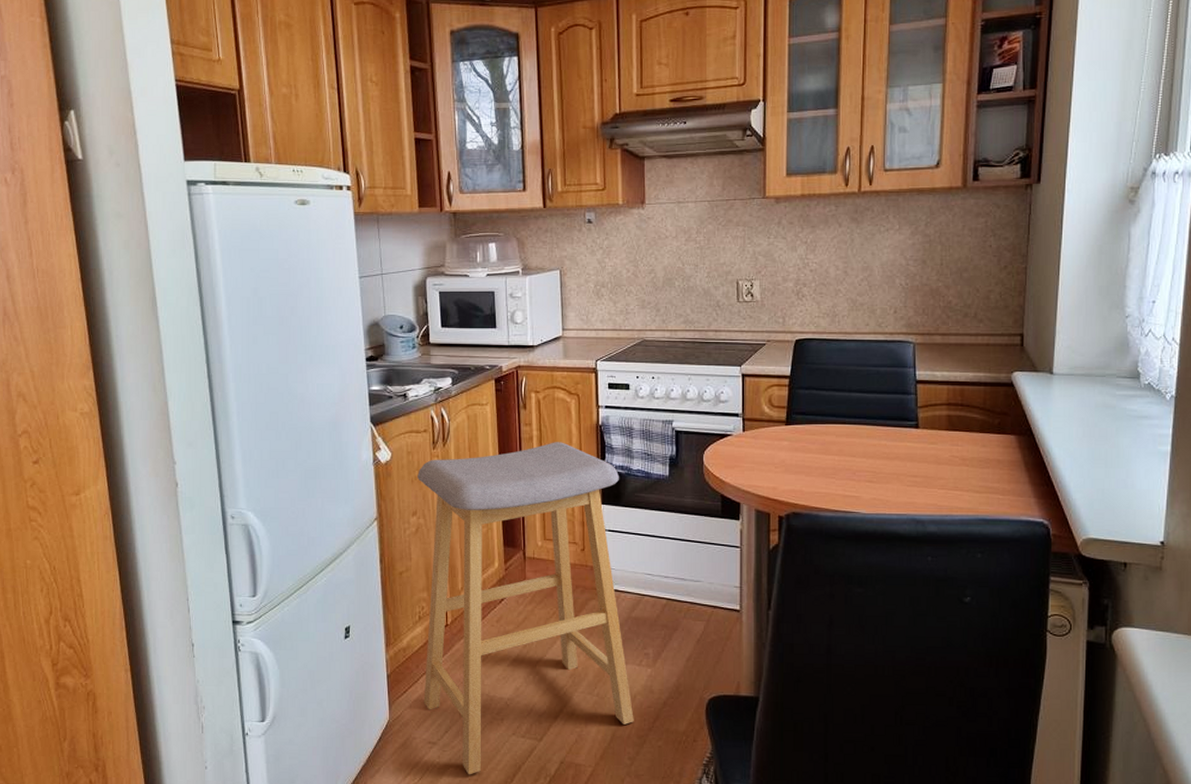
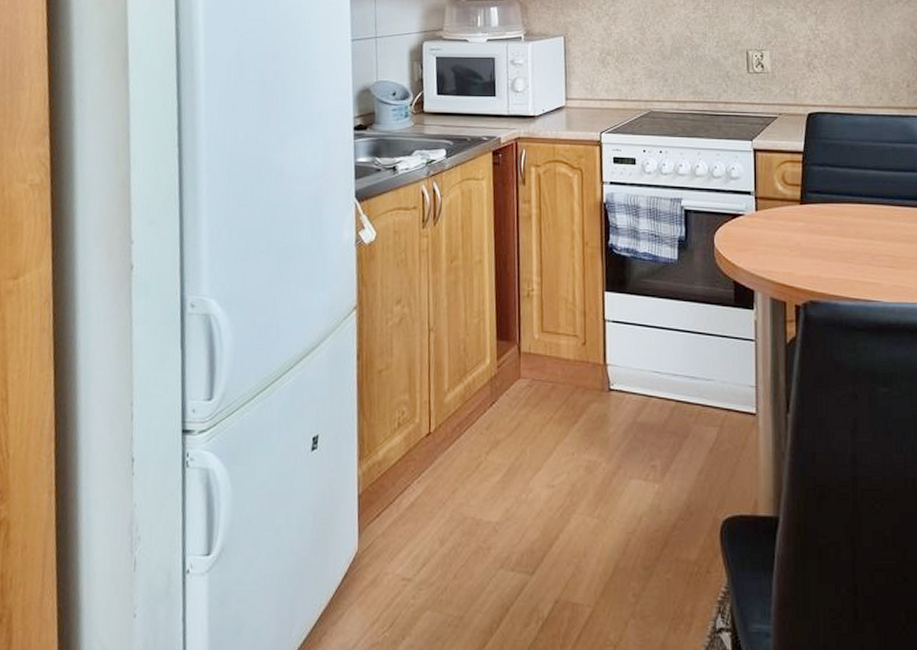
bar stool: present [417,442,634,775] -> none [399,221,640,620]

